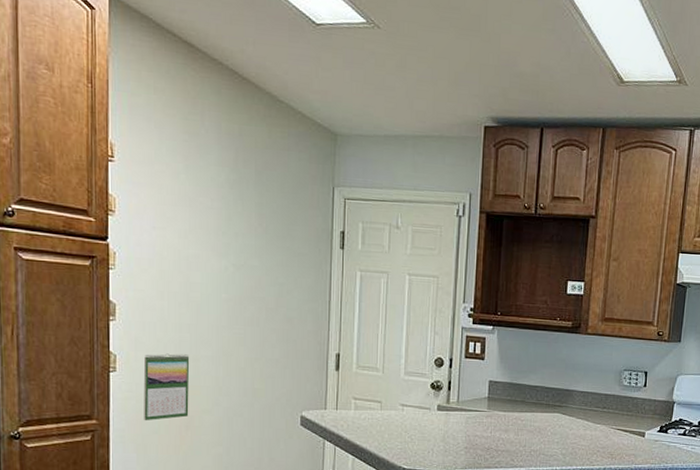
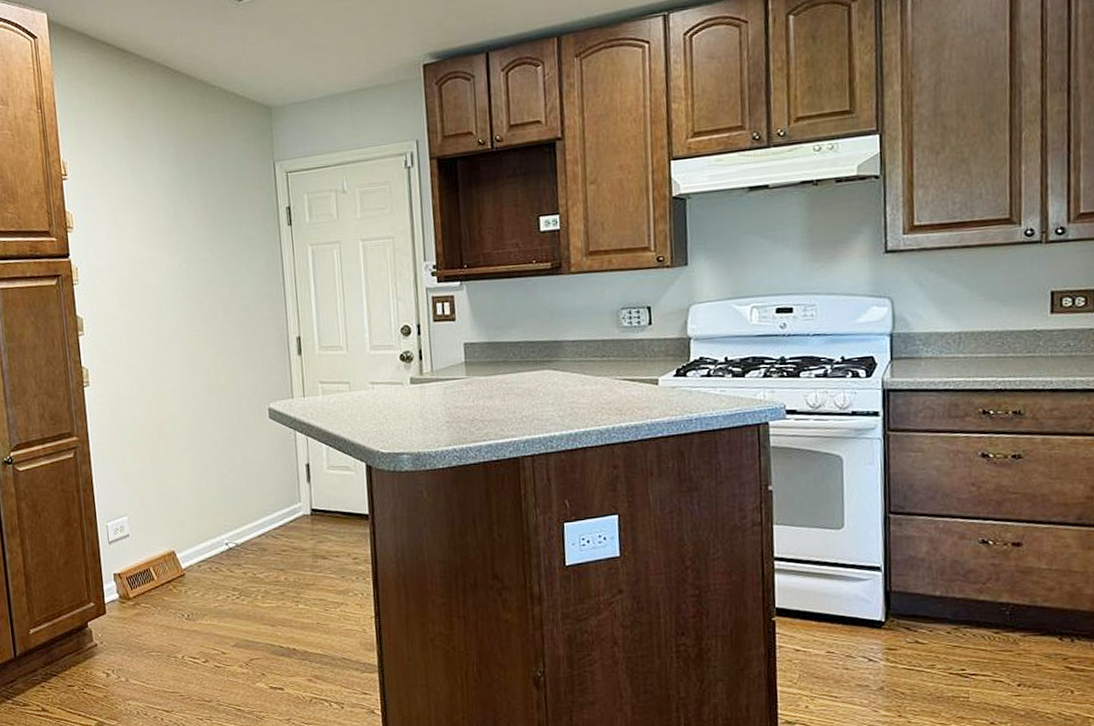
calendar: present [143,353,190,421] -> none [113,359,160,432]

